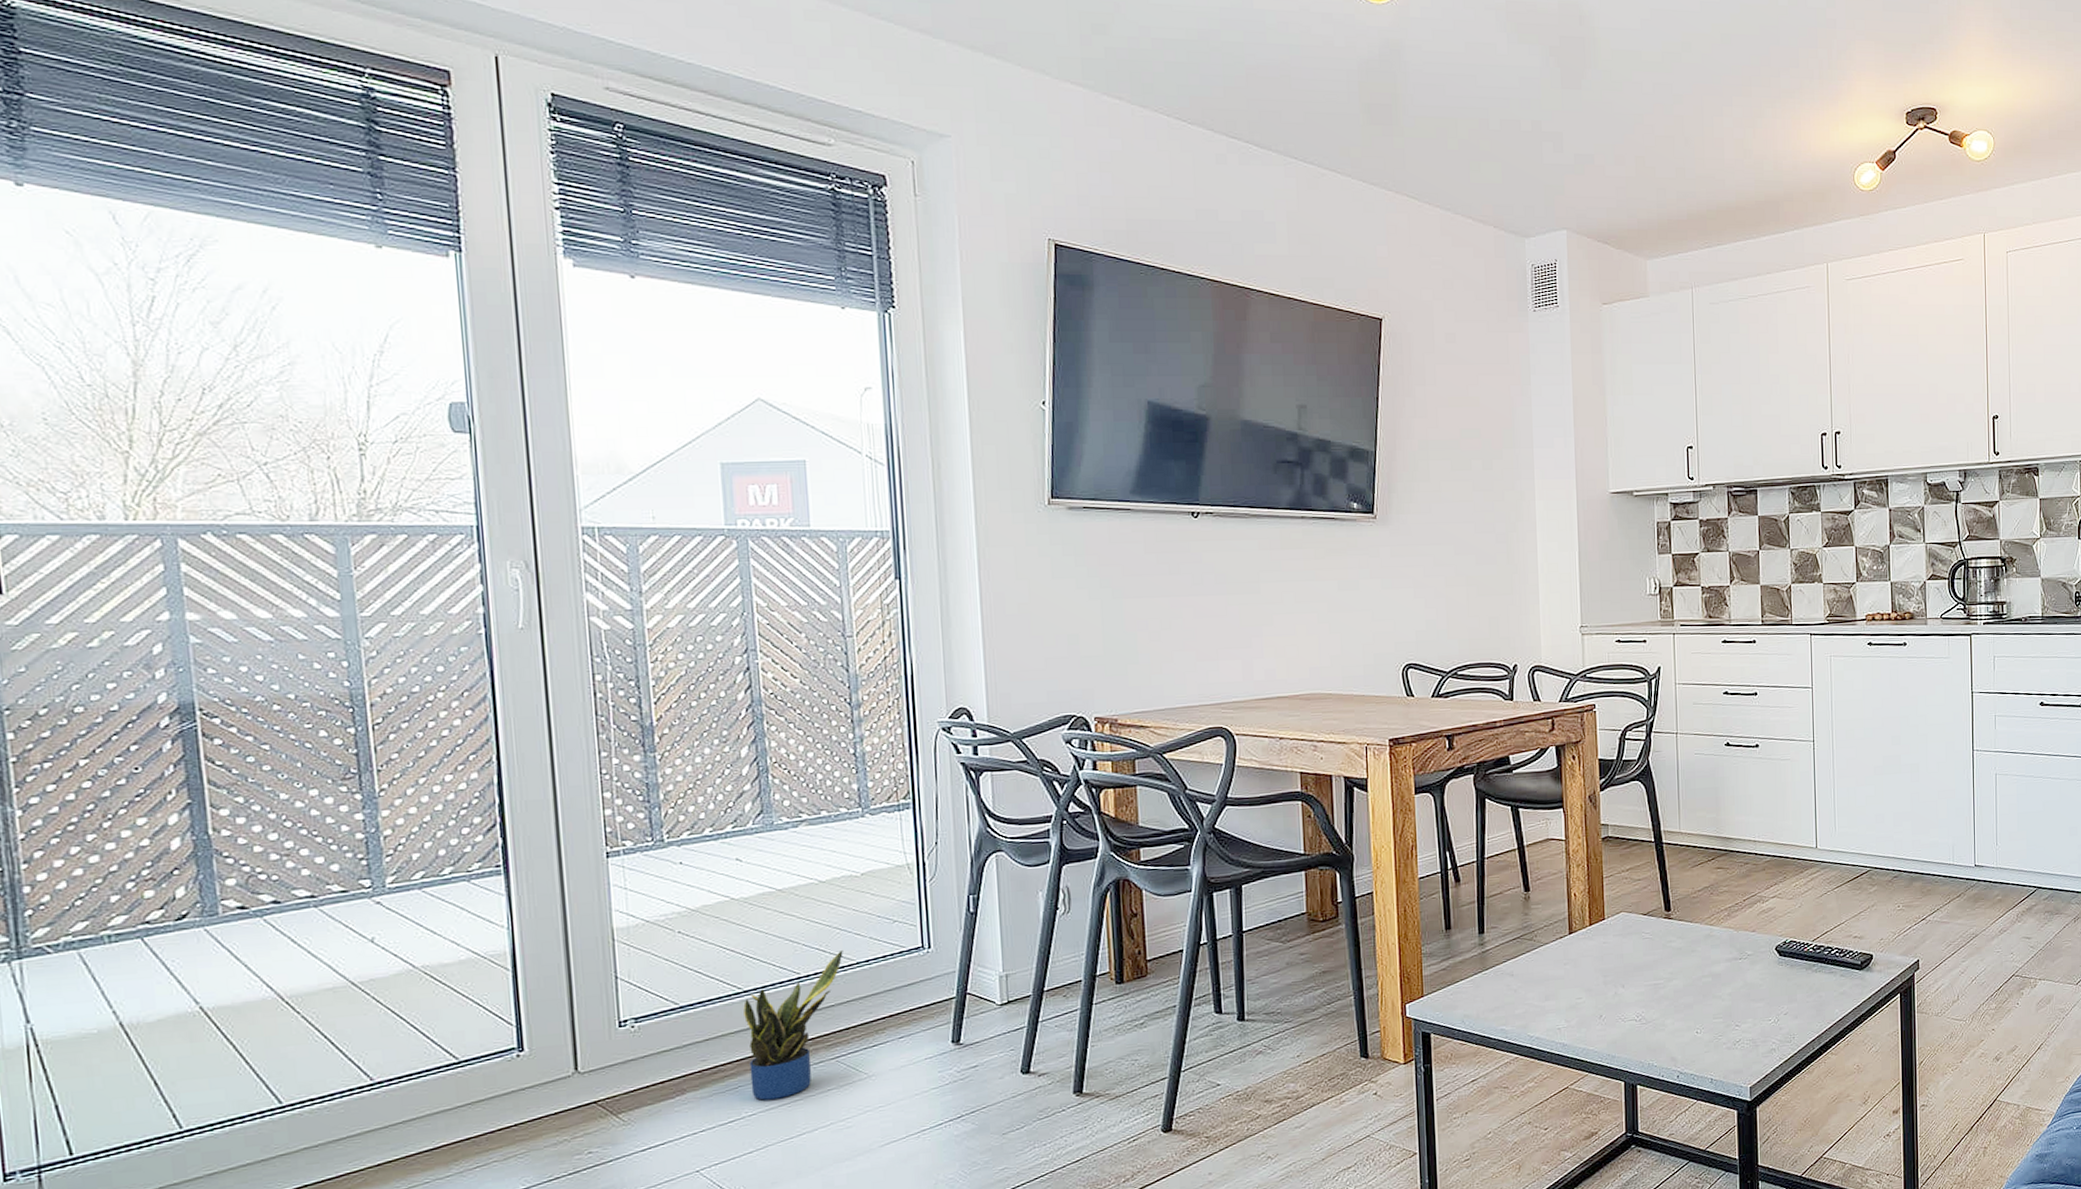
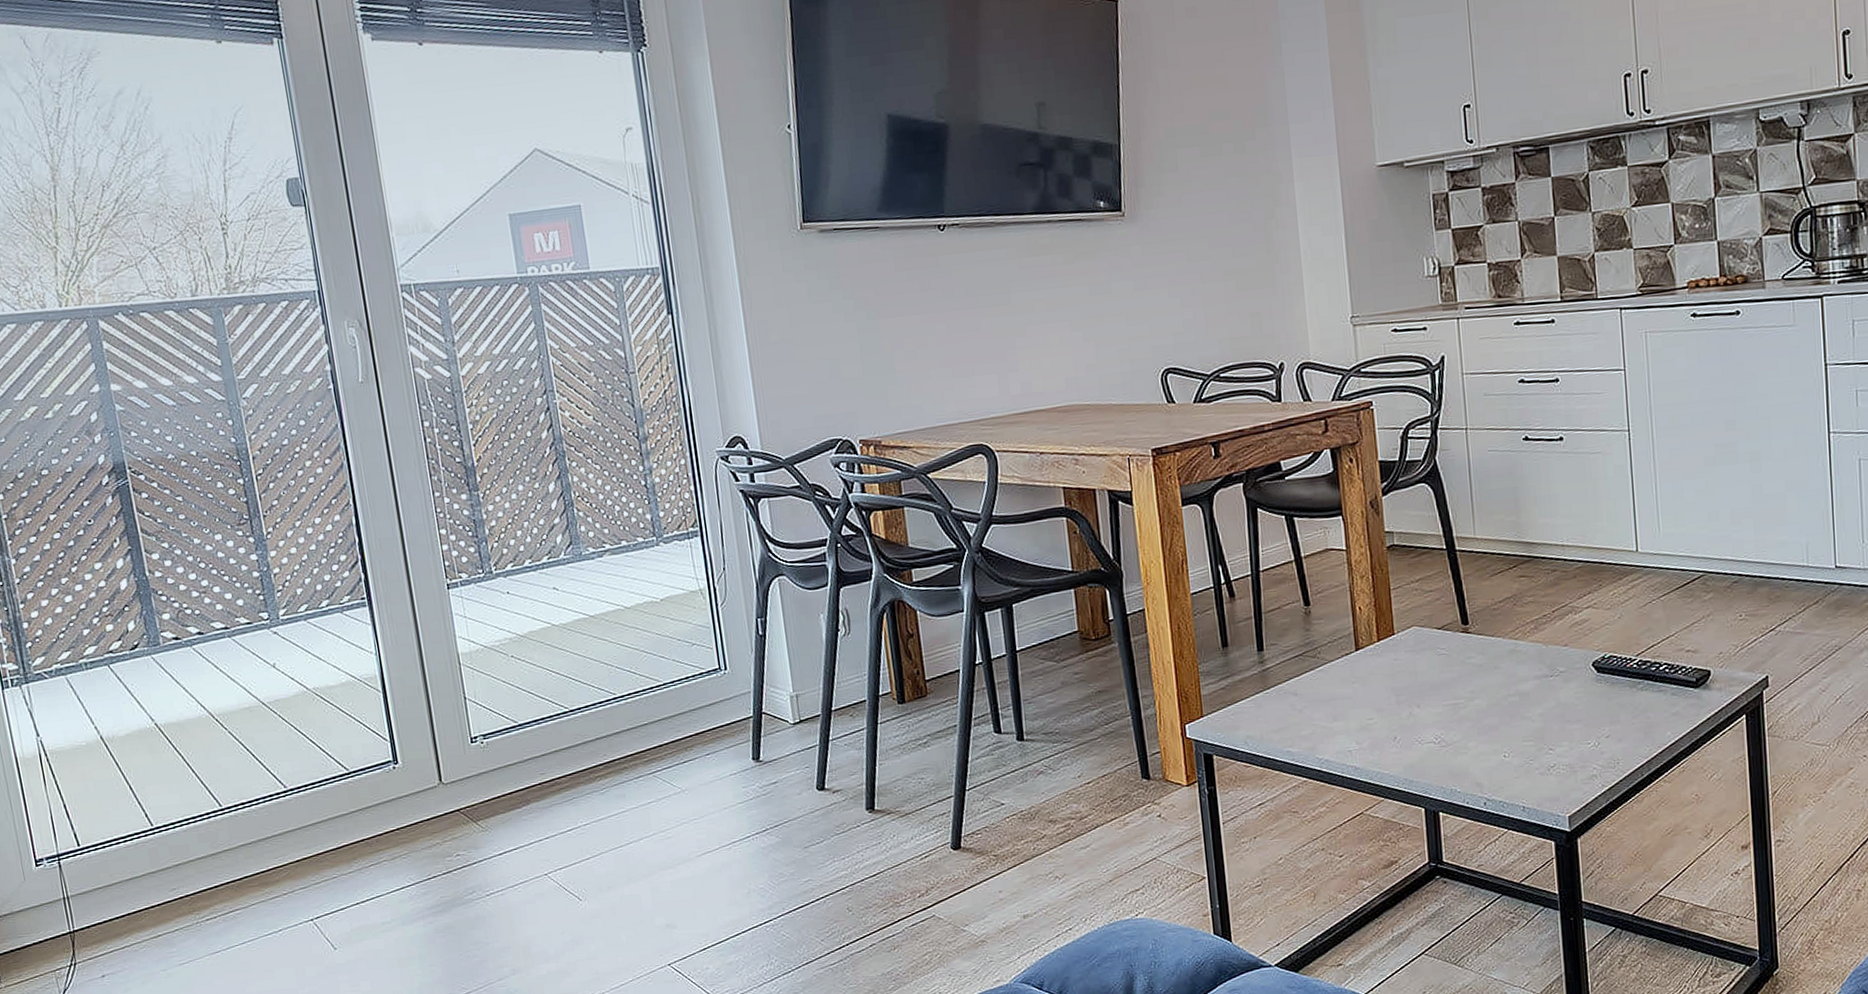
potted plant: present [743,950,843,1101] -> none [571,672,651,811]

